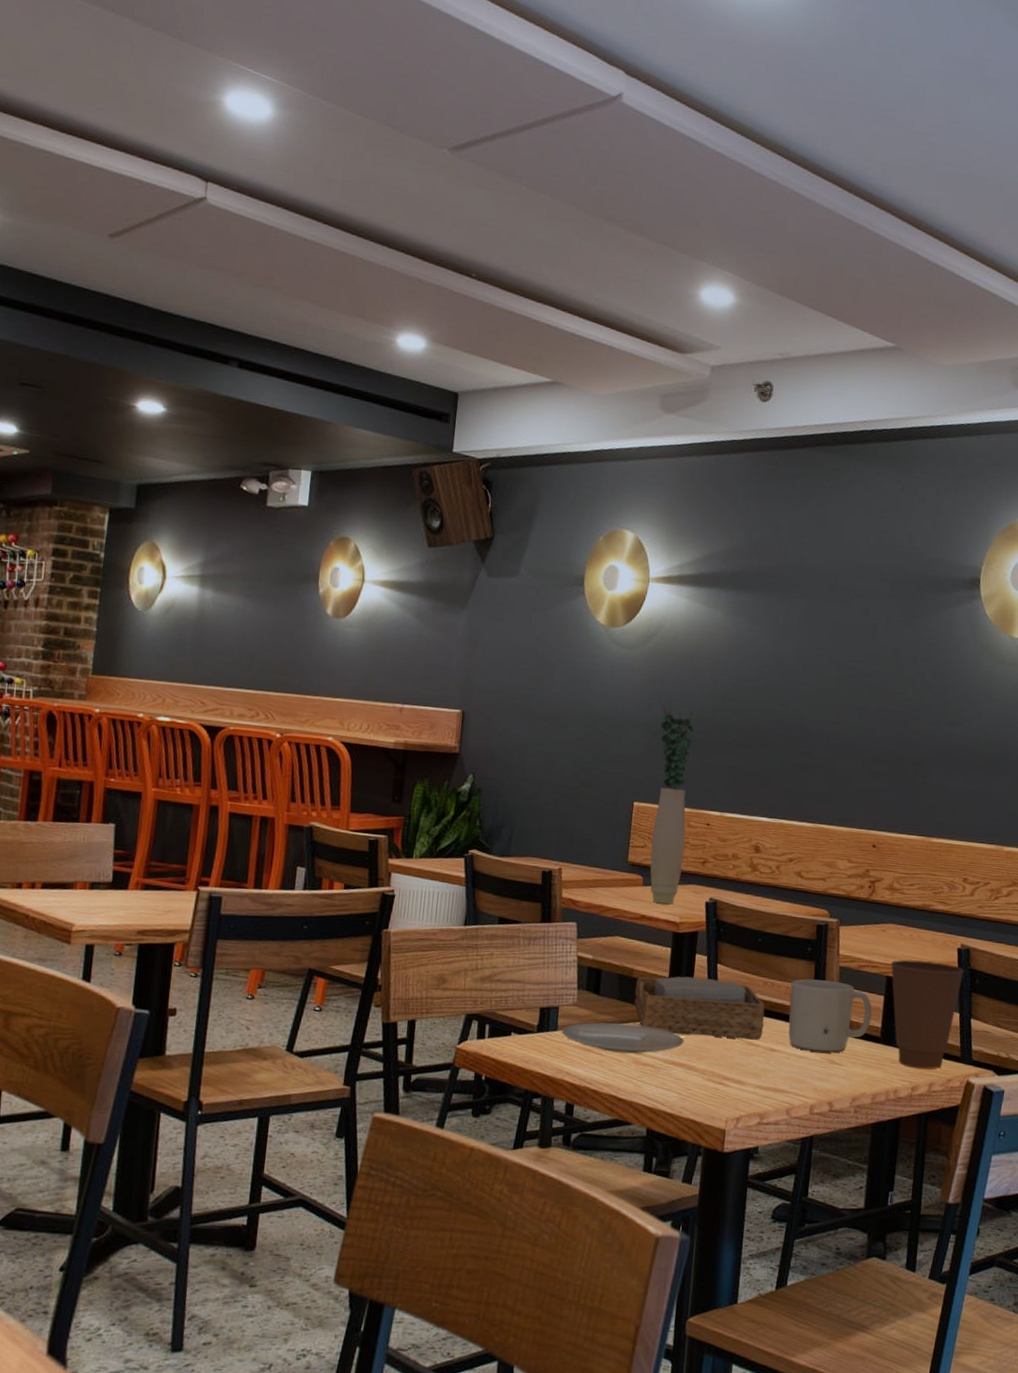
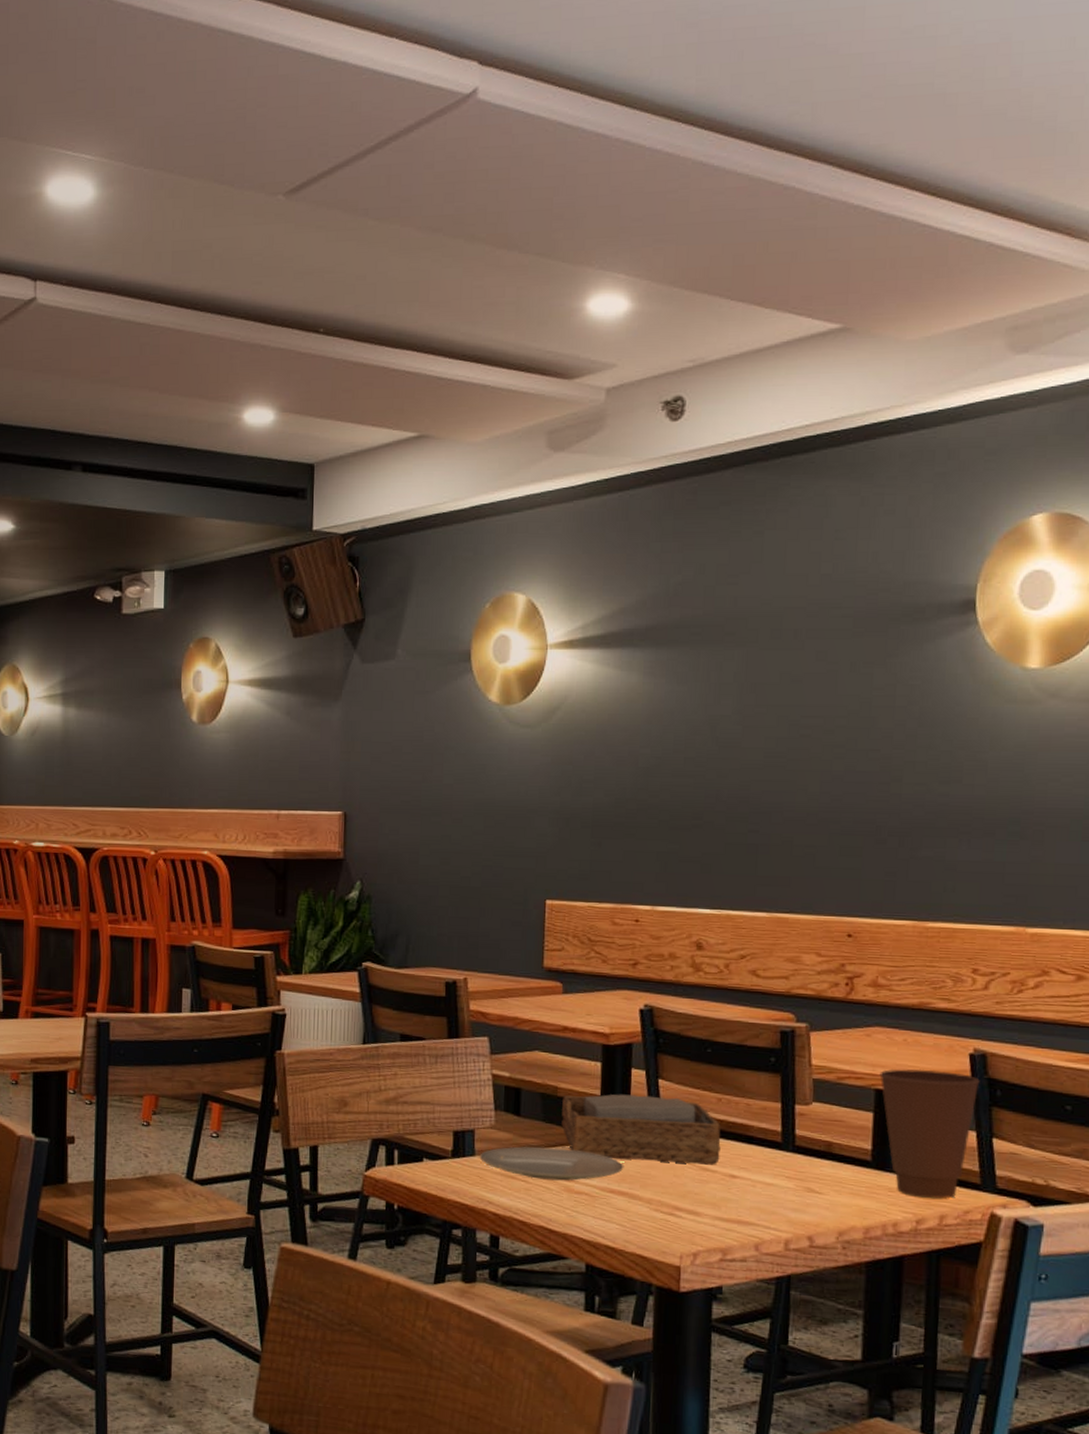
vase: present [650,706,695,905] -> none [569,789,613,1014]
mug: present [788,979,872,1053] -> none [750,1094,859,1180]

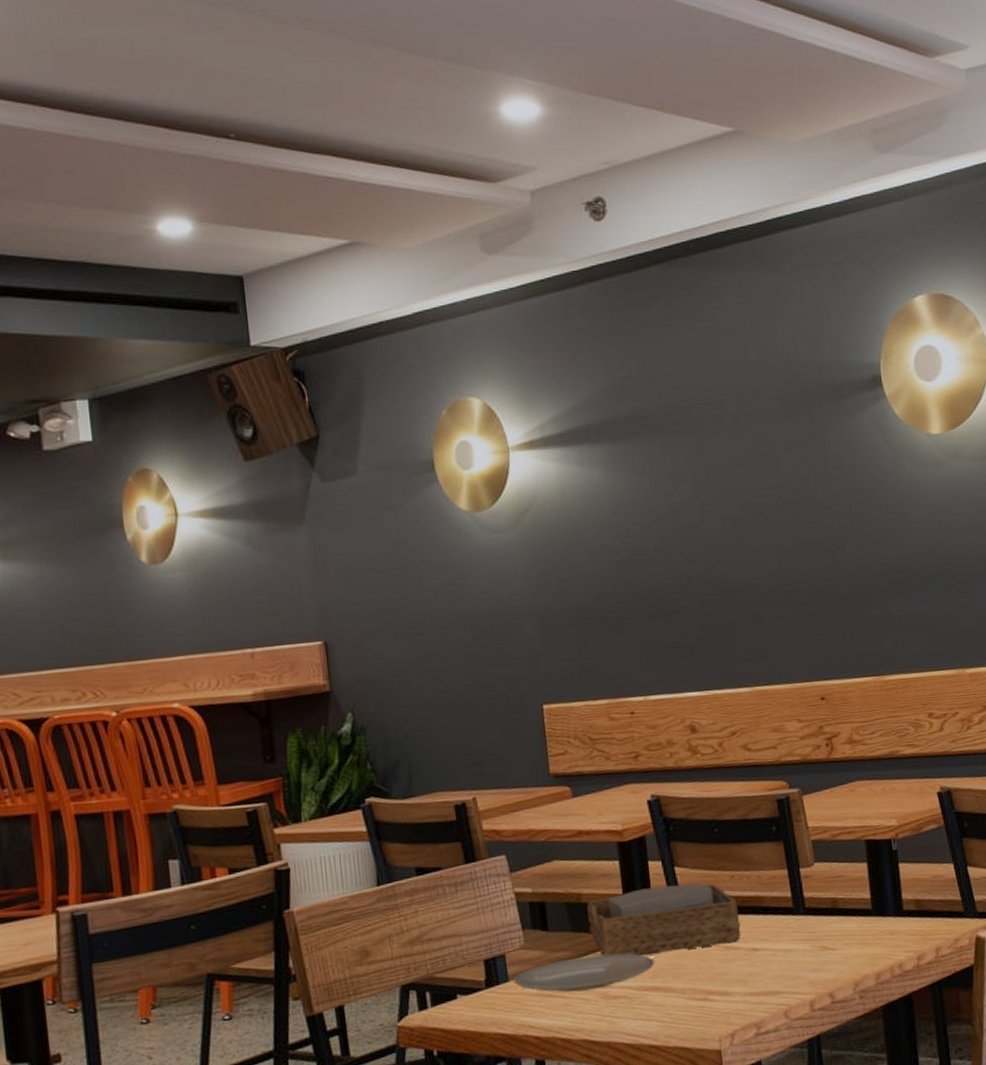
cup: present [879,1069,980,1199] -> none [867,812,950,934]

